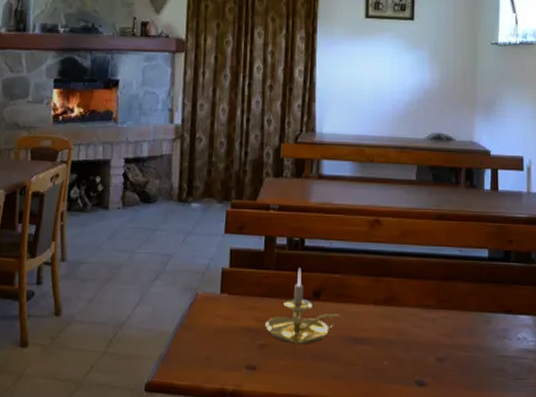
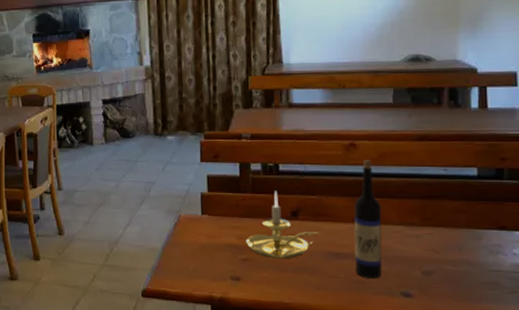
wine bottle: none [373,237,401,366] -> present [353,160,382,278]

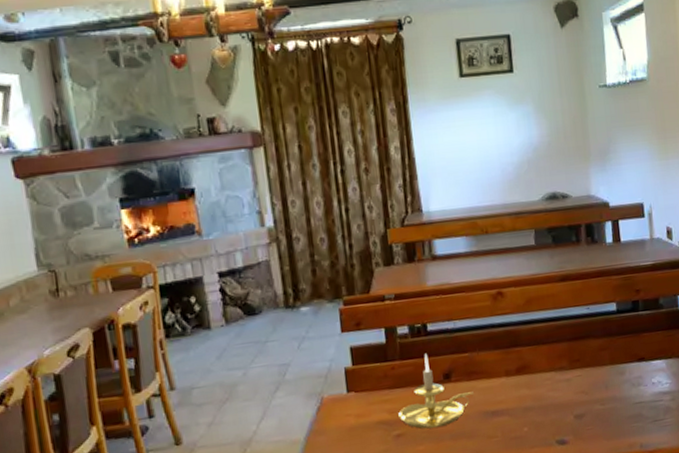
wine bottle: present [353,160,382,278] -> none [506,307,537,433]

